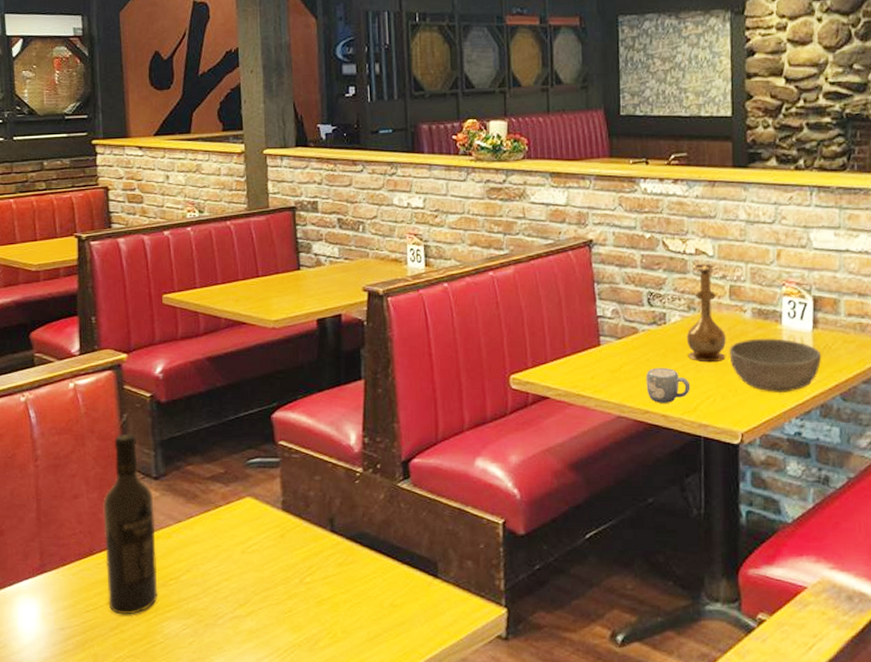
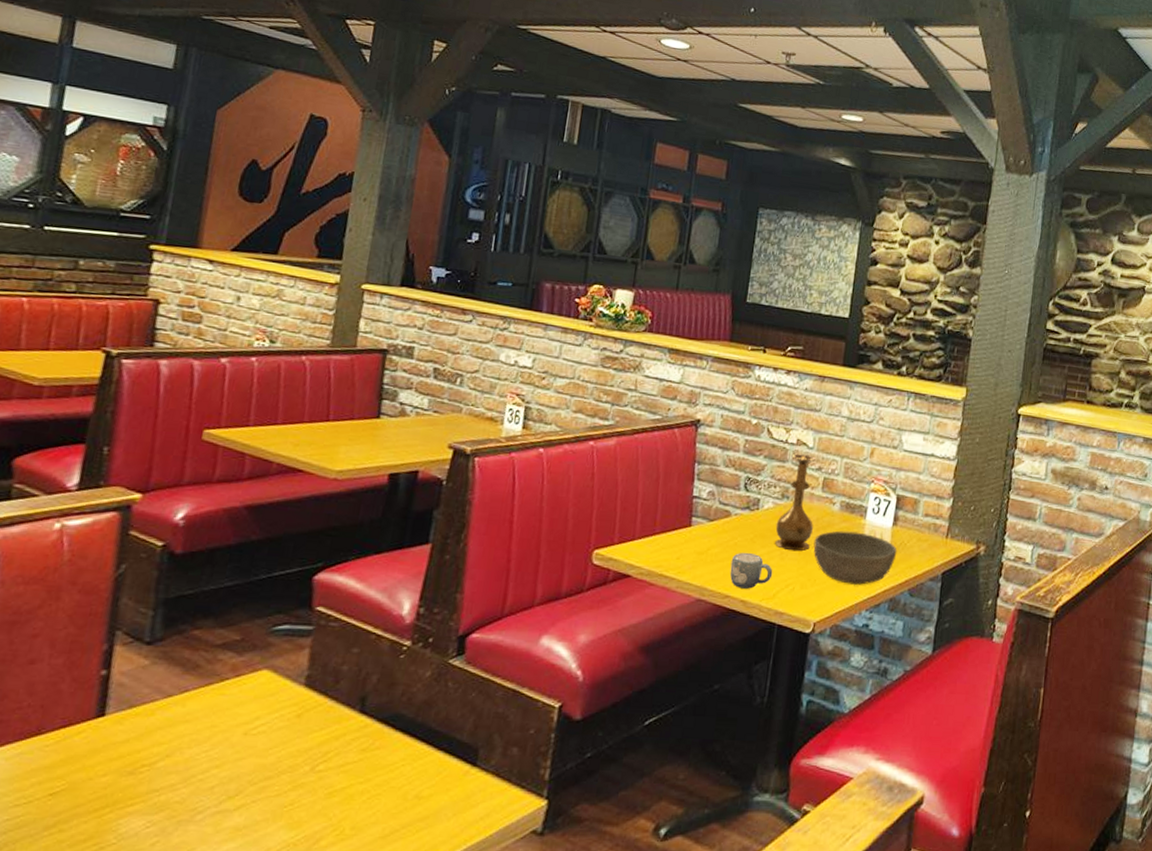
wine bottle: present [103,433,158,615] -> none [48,587,142,810]

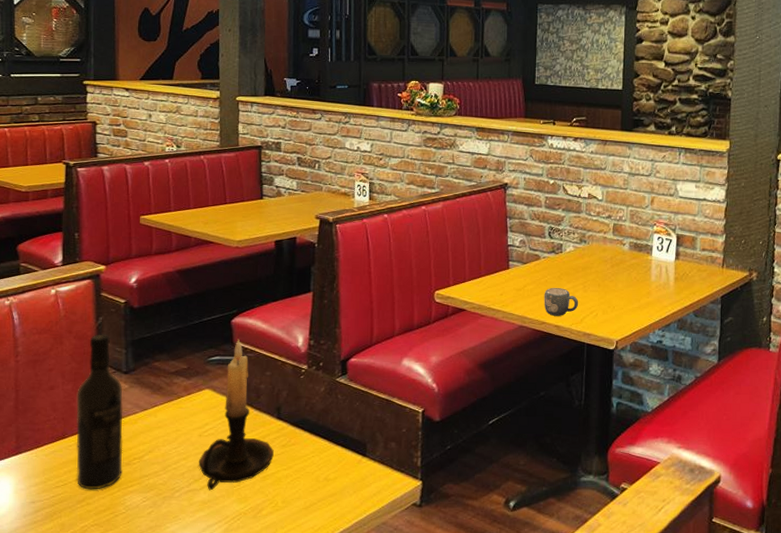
wine bottle: none [48,587,142,810] -> present [76,334,123,490]
candle holder: none [236,602,349,812] -> present [198,339,274,491]
vase: present [775,453,816,551] -> none [577,206,609,284]
bowl: present [813,530,897,585] -> none [610,266,681,309]

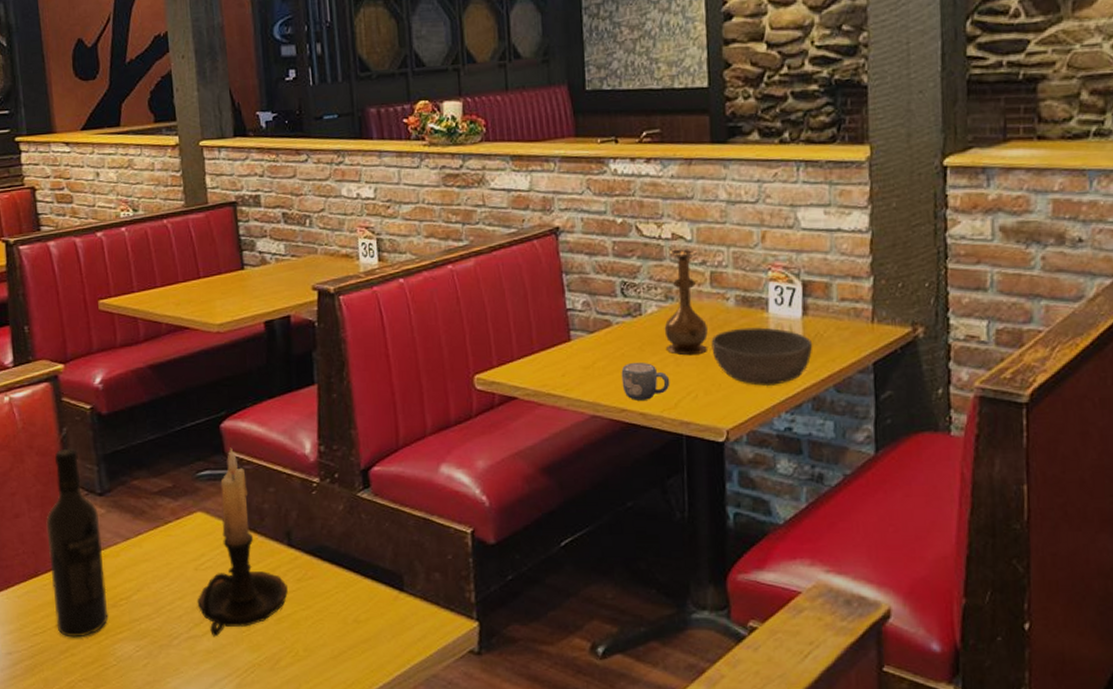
vase: none [577,206,609,284] -> present [664,248,709,355]
bowl: none [610,266,681,309] -> present [711,327,813,386]

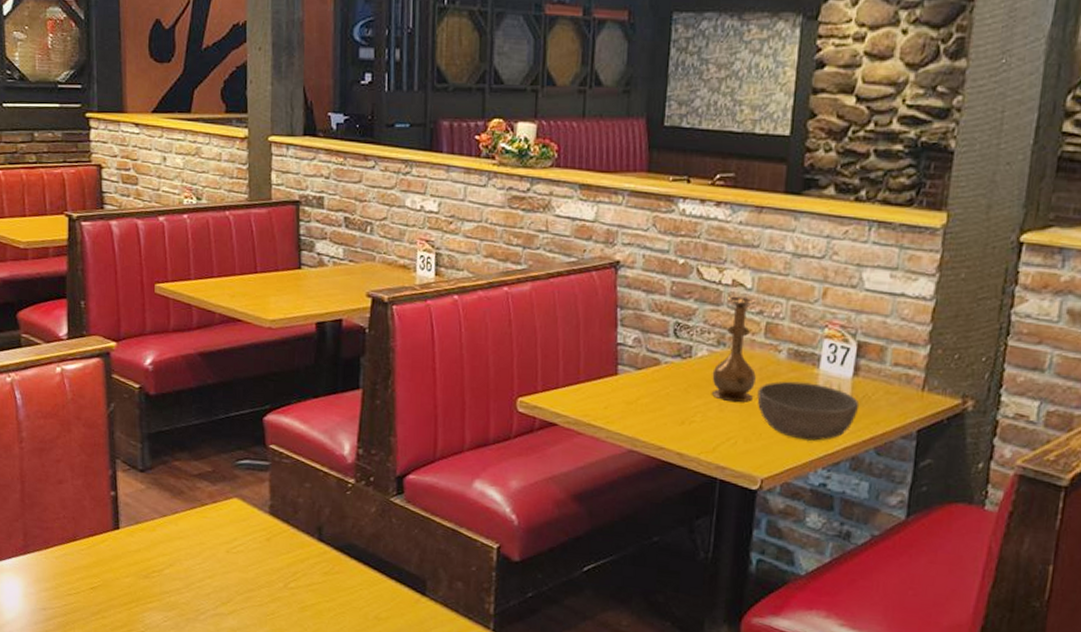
wine bottle: present [46,448,109,638] -> none [87,423,141,603]
candle holder: present [197,447,288,637] -> none [226,440,314,617]
mug: present [621,362,670,400] -> none [663,402,712,441]

